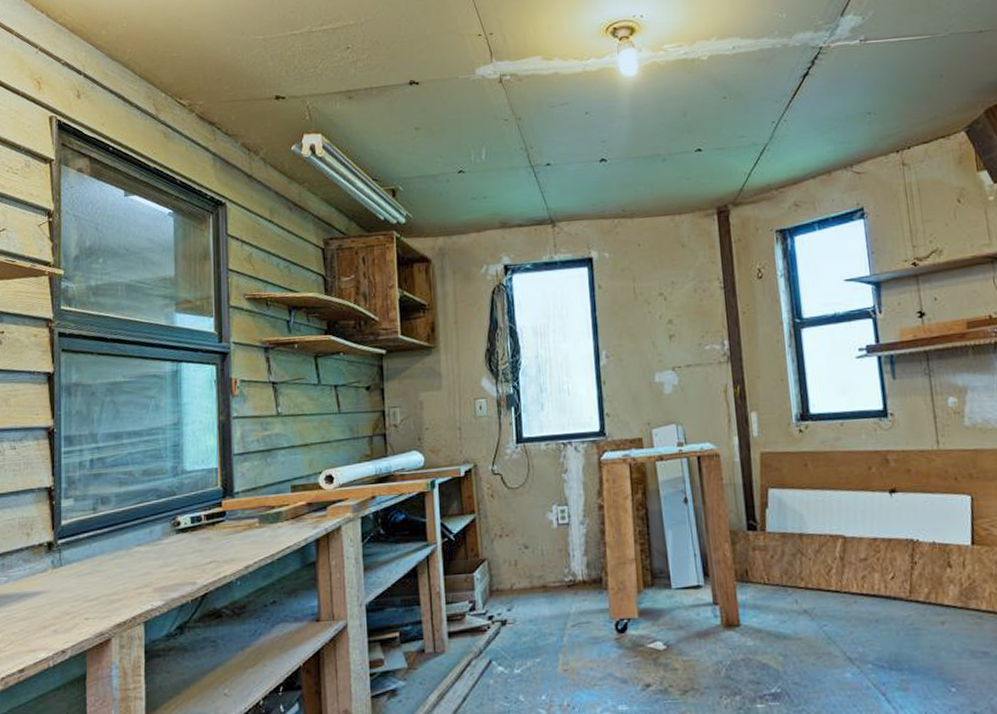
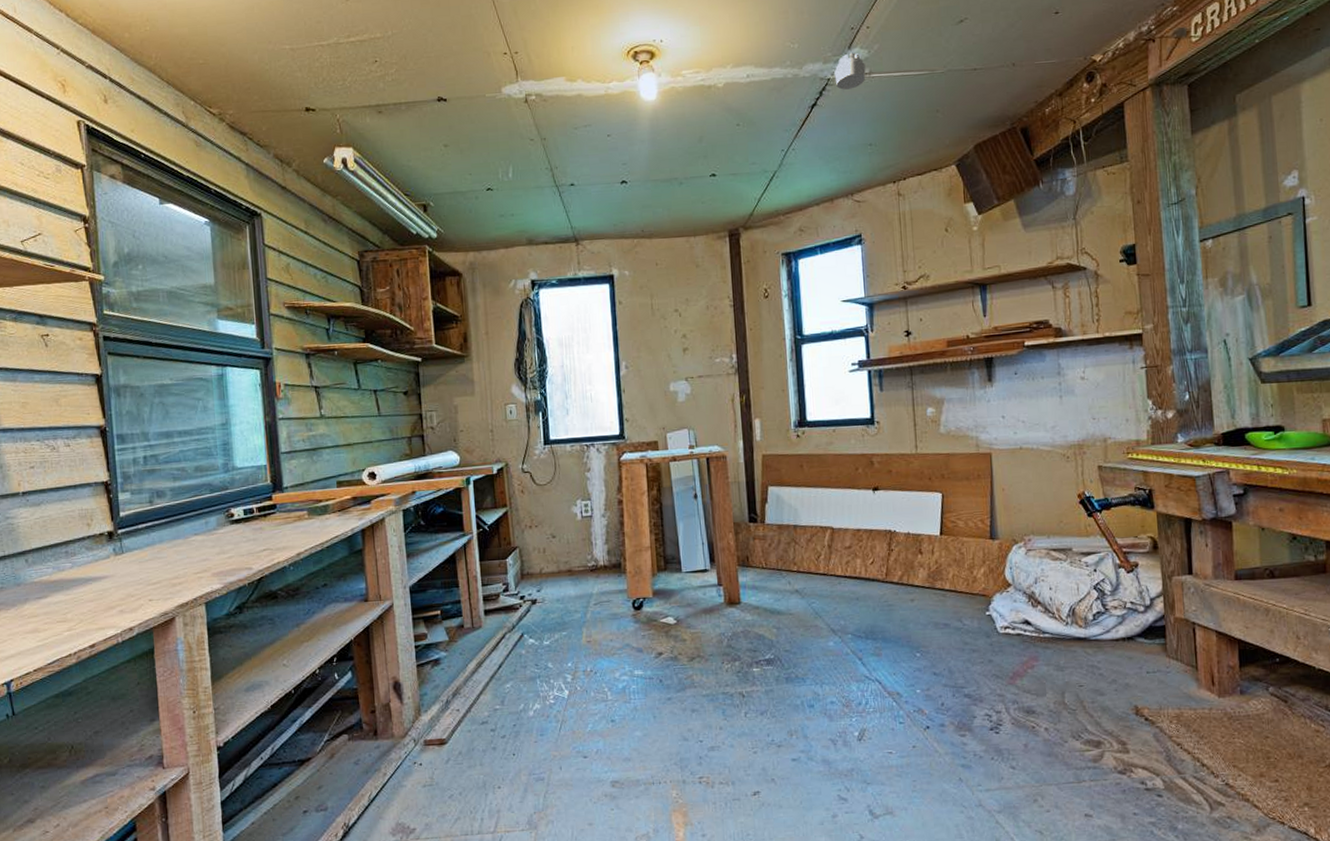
smoke detector: none [826,19,861,58] -> present [834,52,866,90]

